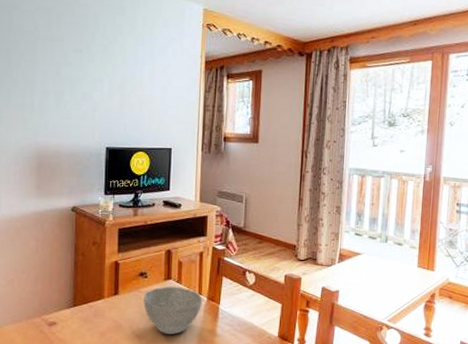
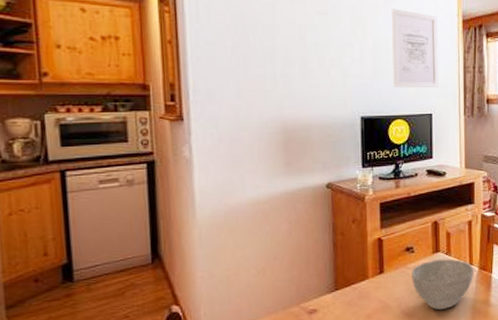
wall art: none [137,48,182,125] -> present [392,8,439,89]

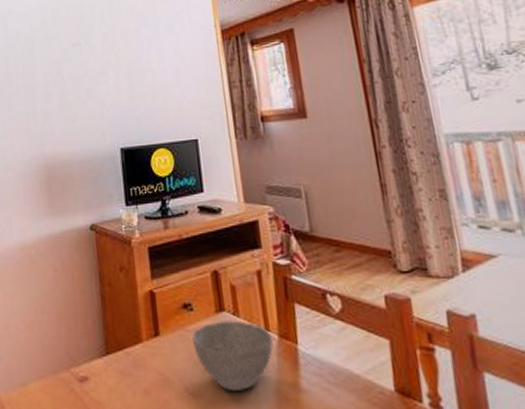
wall art: present [392,8,439,89] -> none [143,29,202,113]

